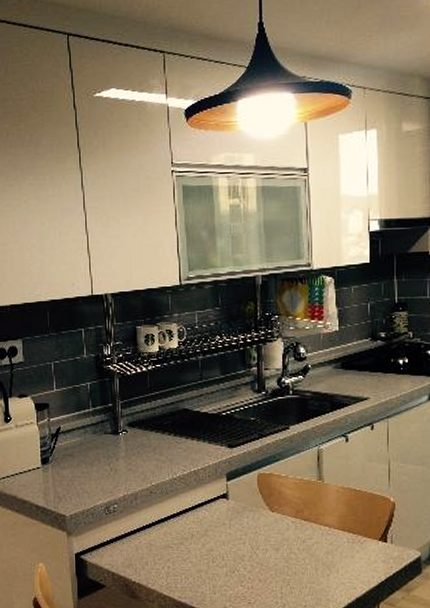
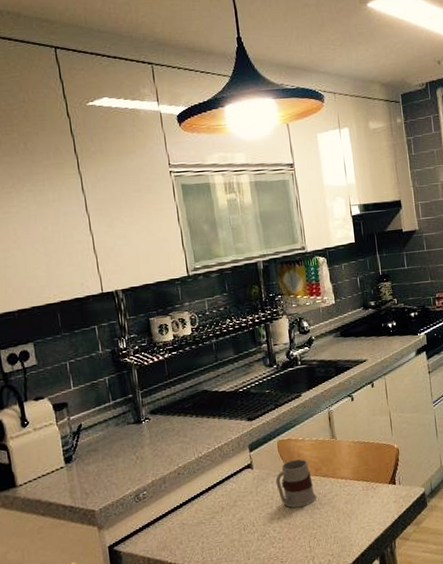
mug: none [251,496,295,549] -> present [275,459,317,508]

